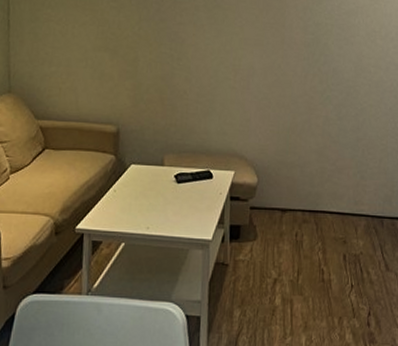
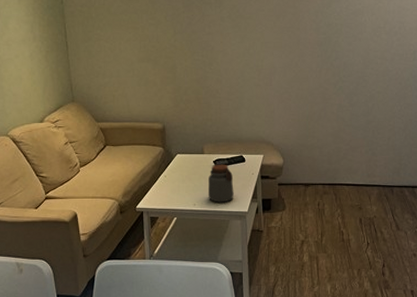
jar: none [165,179,197,227] -> present [207,164,234,203]

